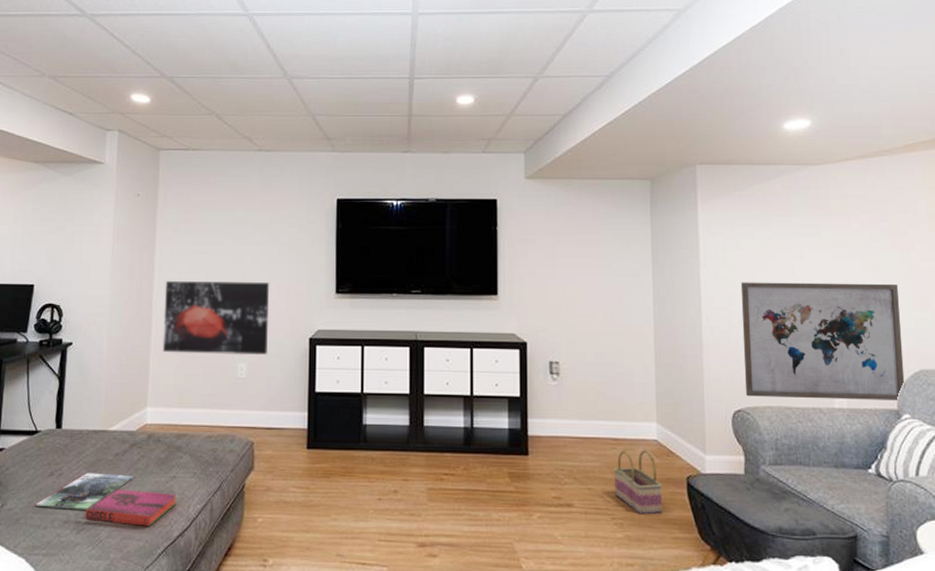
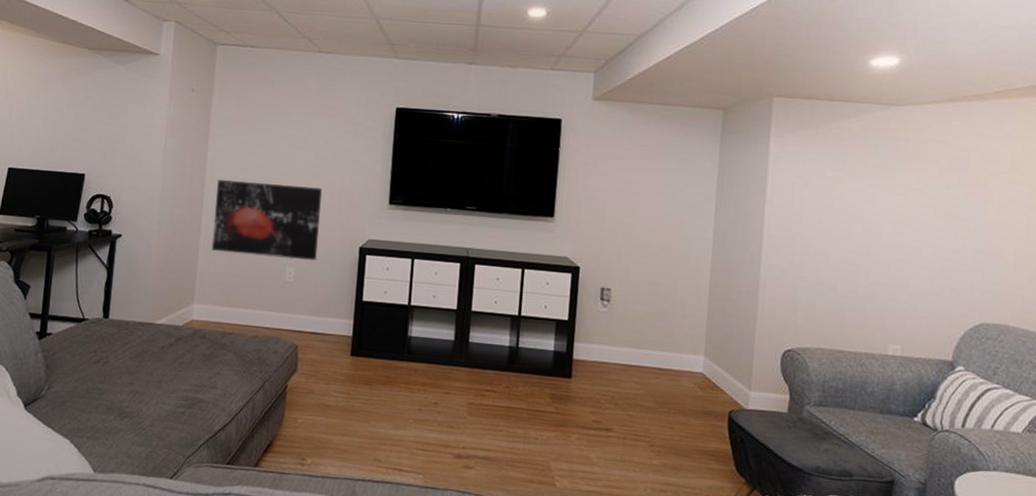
magazine: present [36,472,133,510] -> none [81,362,178,399]
hardback book: present [84,489,177,526] -> none [128,380,220,419]
basket: present [613,450,663,515] -> none [655,381,704,445]
wall art: present [740,282,905,400] -> none [797,221,970,352]

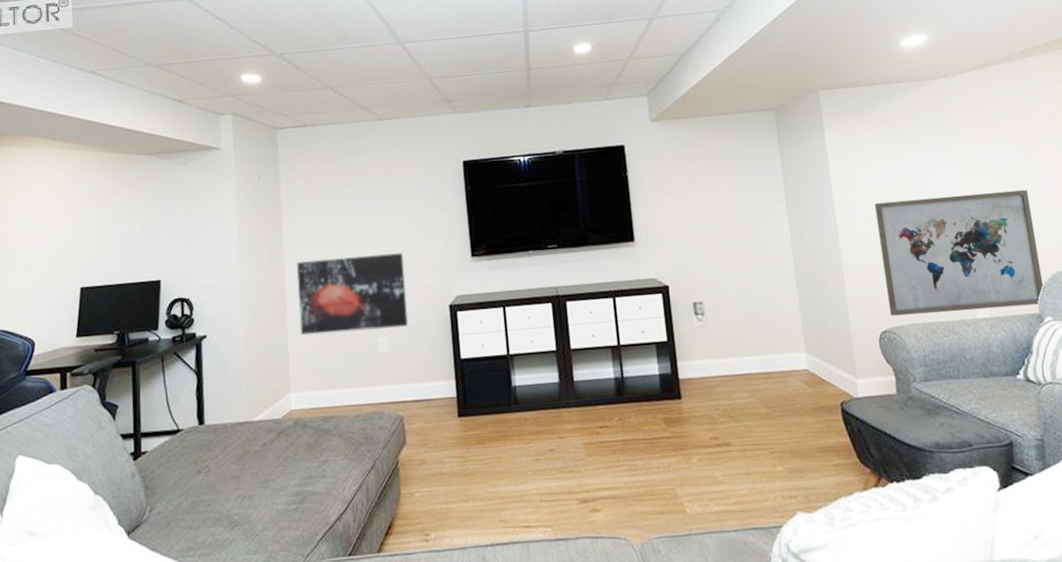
wall art: none [797,221,970,352] -> present [874,189,1045,316]

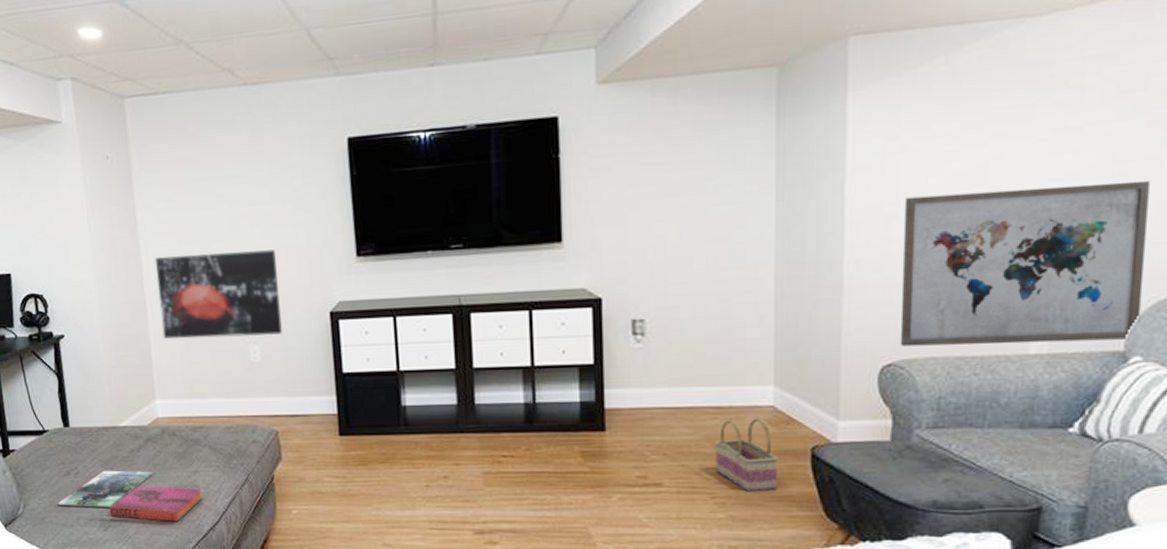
magazine: none [185,464,283,507] -> present [57,470,153,508]
hardback book: none [237,478,331,516] -> present [108,485,203,522]
basket: none [767,380,820,446] -> present [714,418,779,492]

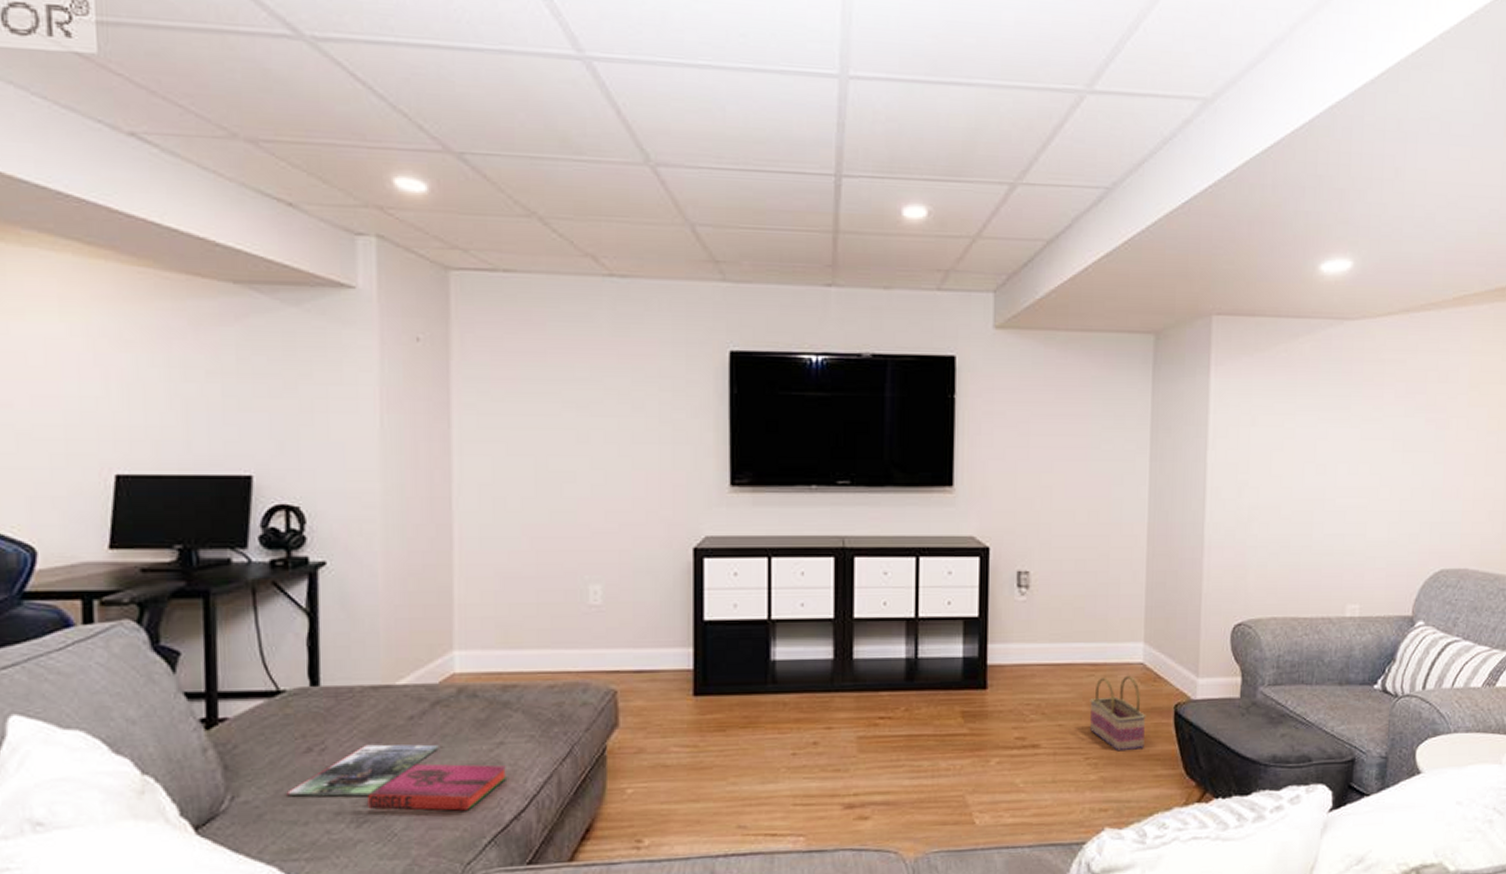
wall art: present [154,250,282,339] -> none [470,470,632,574]
wall art: present [899,180,1151,347] -> none [1248,467,1428,607]

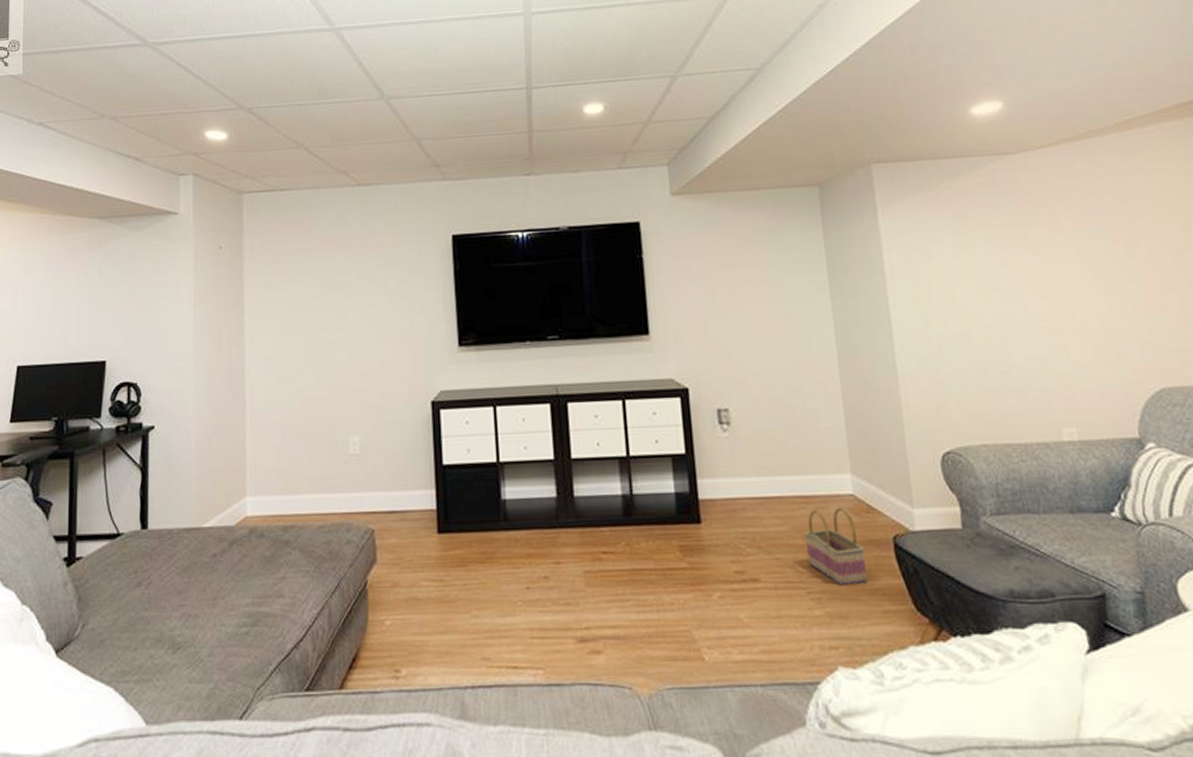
magazine: present [287,744,439,796] -> none [122,579,235,625]
hardback book: present [366,763,508,811] -> none [180,596,289,640]

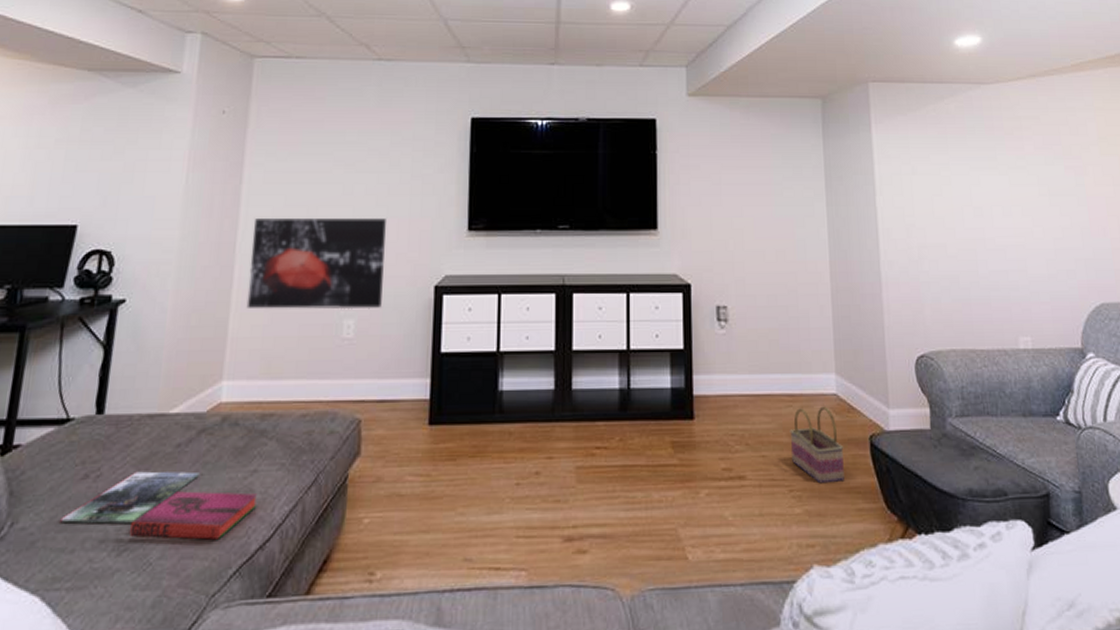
magazine: none [122,579,235,625] -> present [60,471,200,524]
hardback book: none [180,596,289,640] -> present [129,491,258,540]
wall art: none [258,339,383,430] -> present [246,218,386,310]

